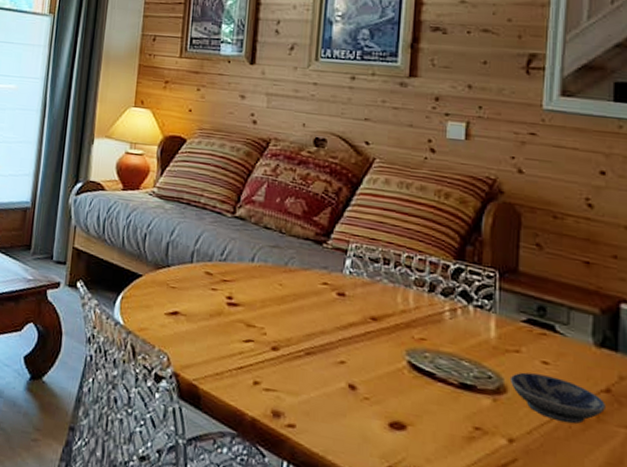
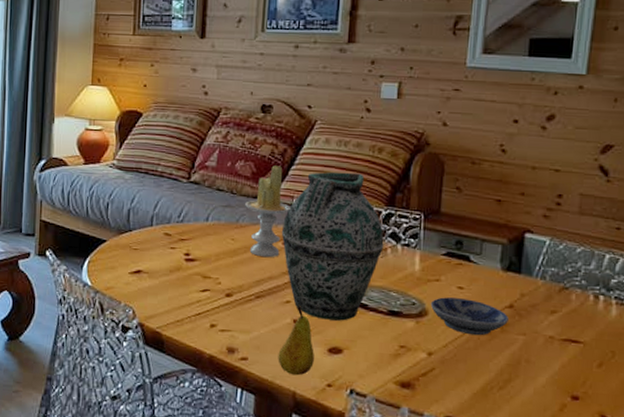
candle: none [294,205,346,309] -> present [244,165,291,258]
fruit: none [330,368,373,453] -> present [278,306,314,376]
vase: none [335,216,453,391] -> present [281,172,384,321]

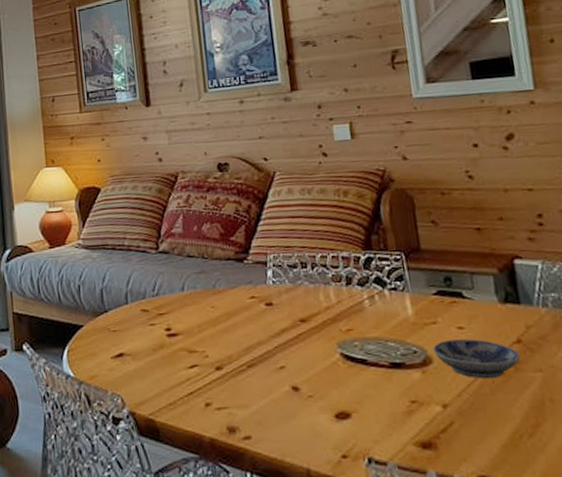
candle: present [244,165,291,258] -> none [218,223,266,322]
fruit: present [278,306,314,376] -> none [282,370,323,450]
vase: present [281,172,384,321] -> none [261,220,371,382]

